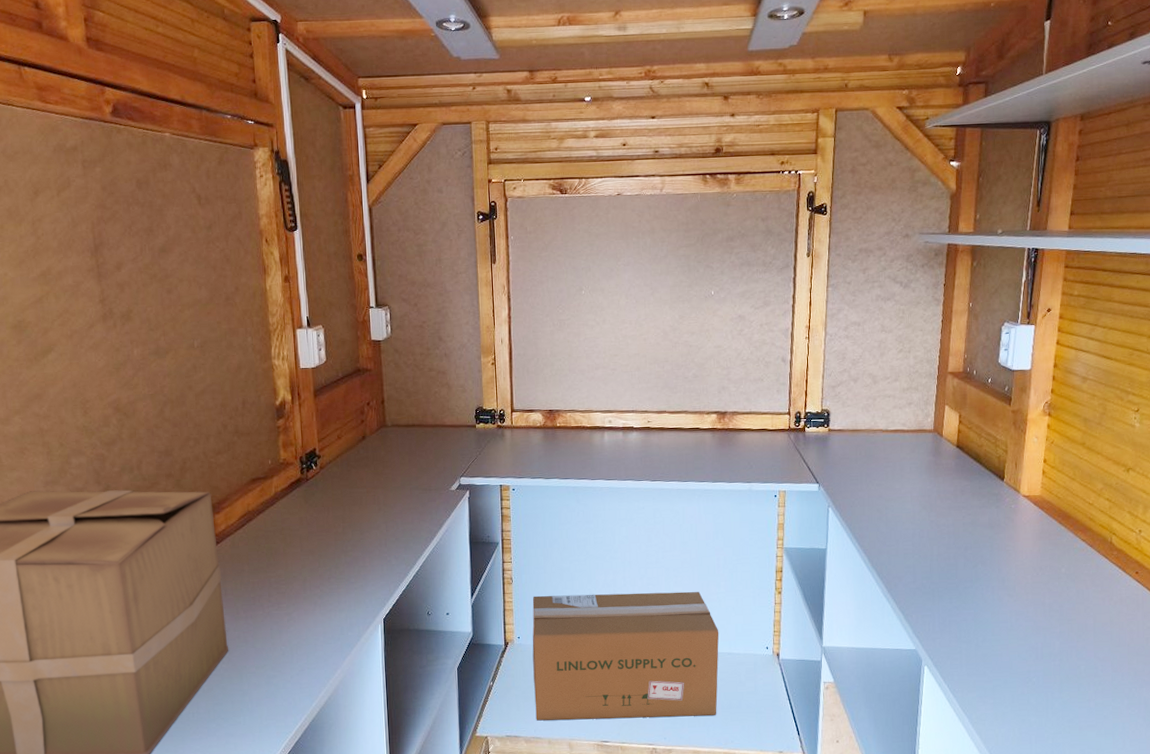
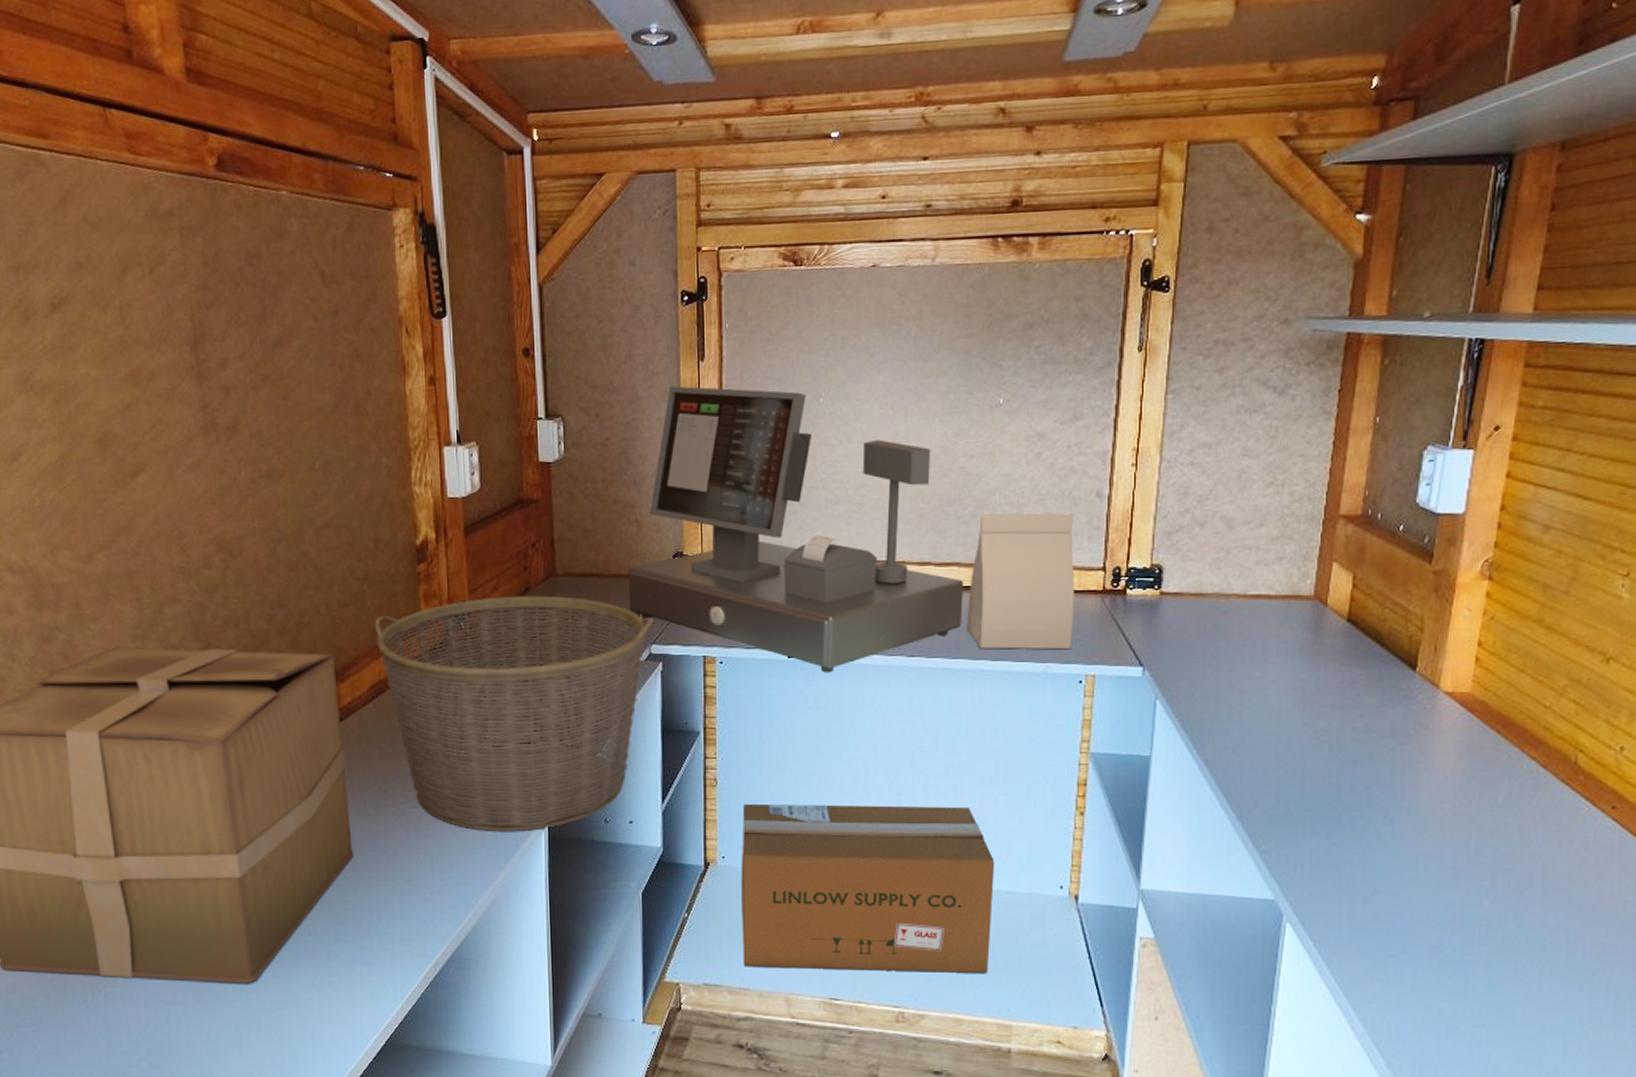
basket: none [243,442,461,626] -> present [374,595,653,831]
cash register: none [442,282,691,495] -> present [629,386,964,673]
paper bag: none [693,373,769,474] -> present [966,513,1074,650]

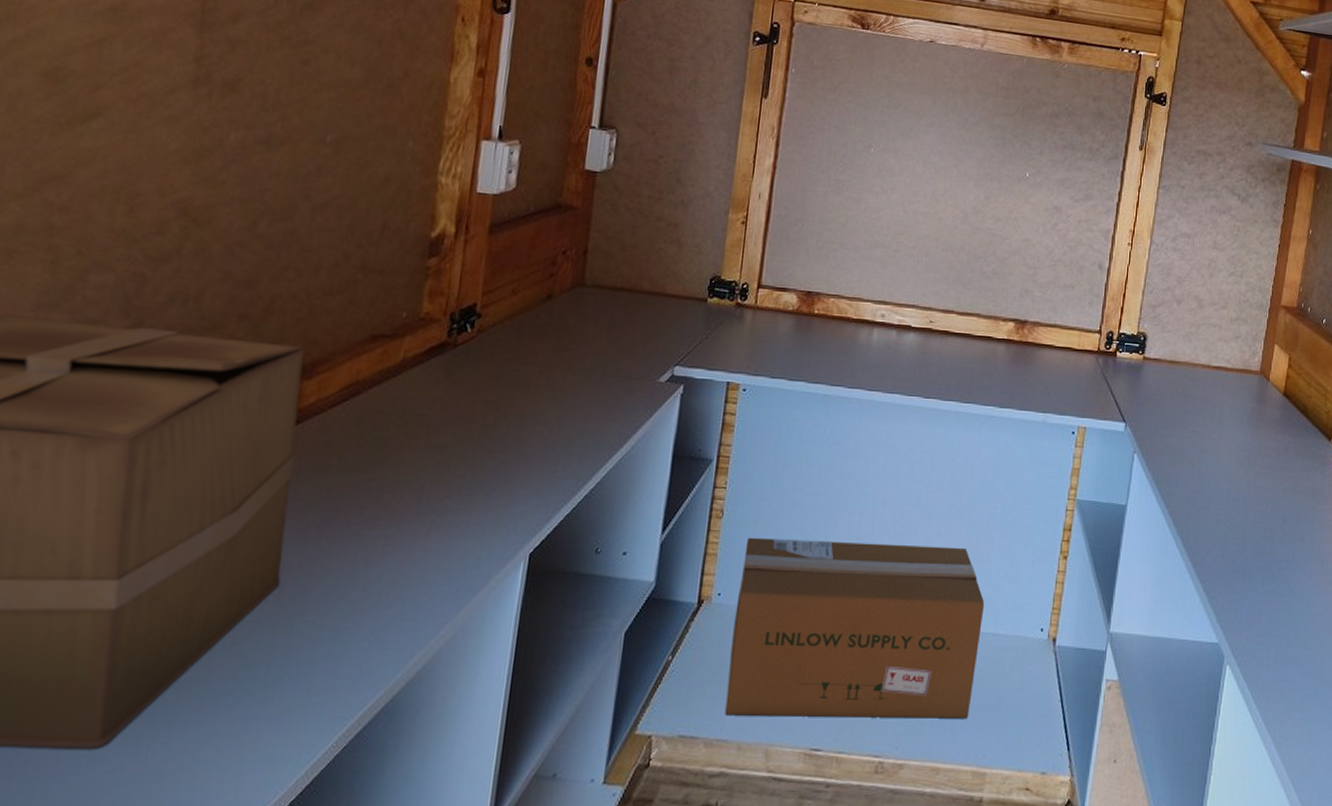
basket: present [374,595,653,831] -> none [360,301,681,560]
cash register: present [629,386,964,673] -> none [658,116,982,409]
paper bag: present [966,513,1074,650] -> none [979,272,1079,402]

